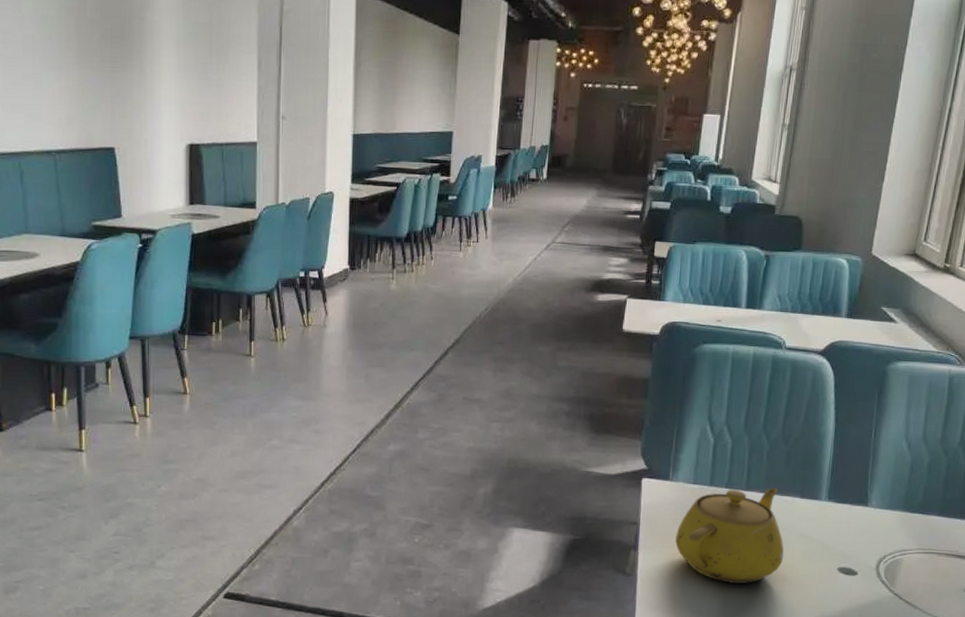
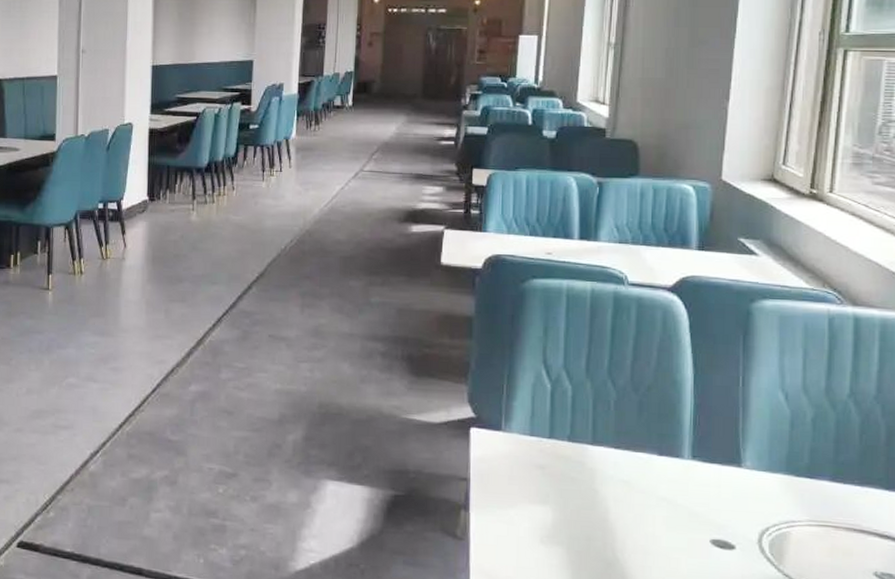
teapot: present [675,488,784,584] -> none [513,443,643,555]

